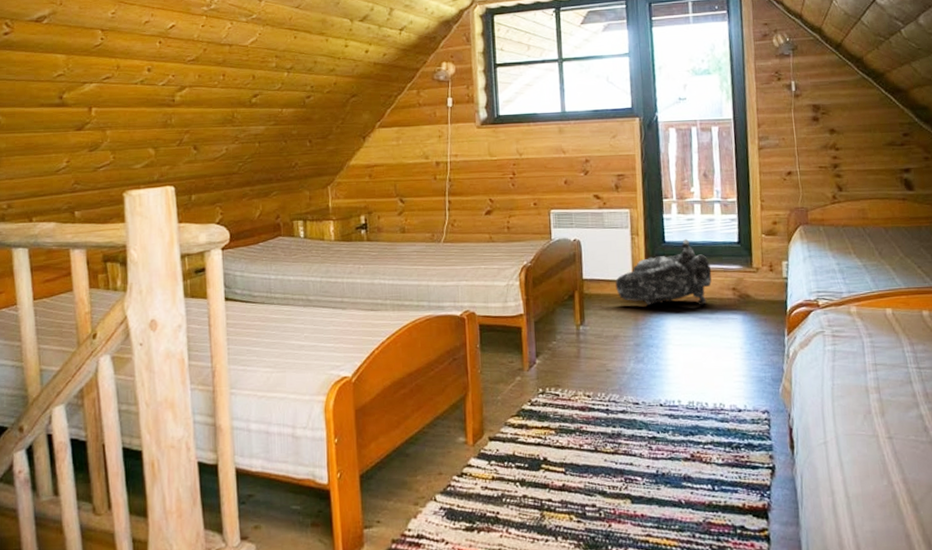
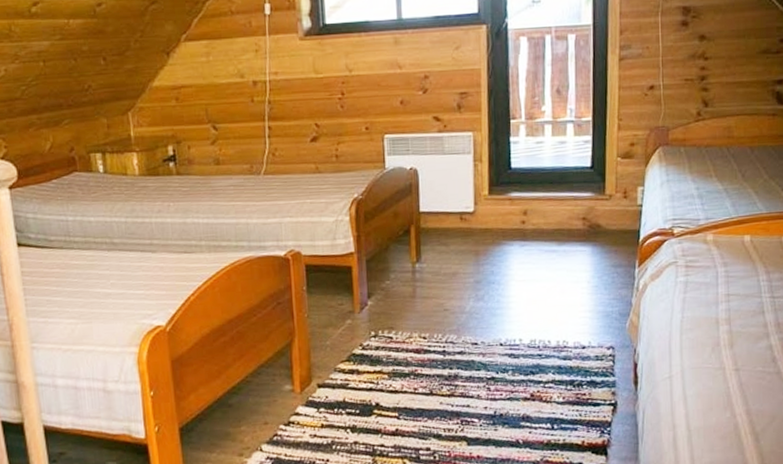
body armor: present [615,238,712,305] -> none [455,164,561,239]

